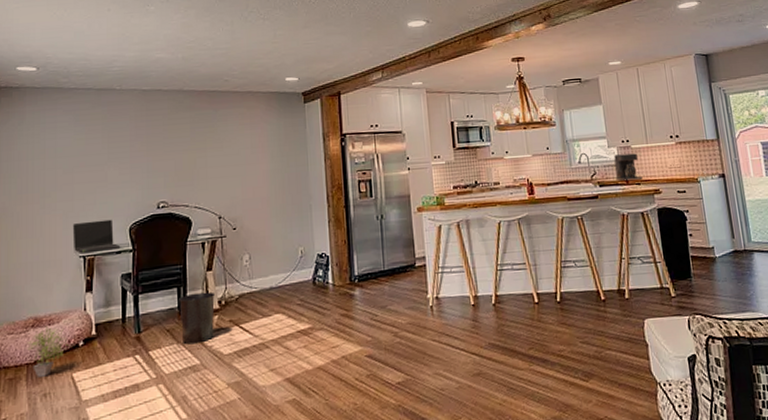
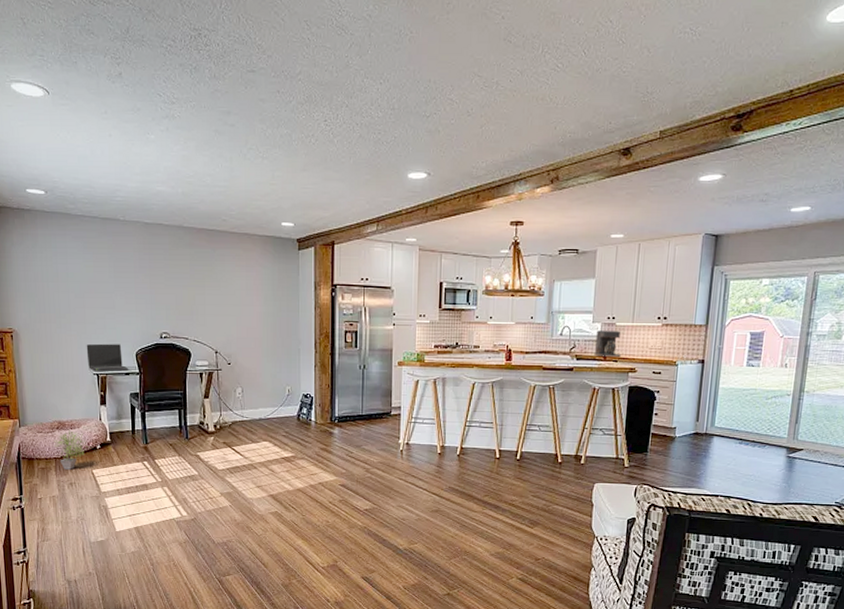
waste bin: present [179,291,216,345] -> none [180,416,212,458]

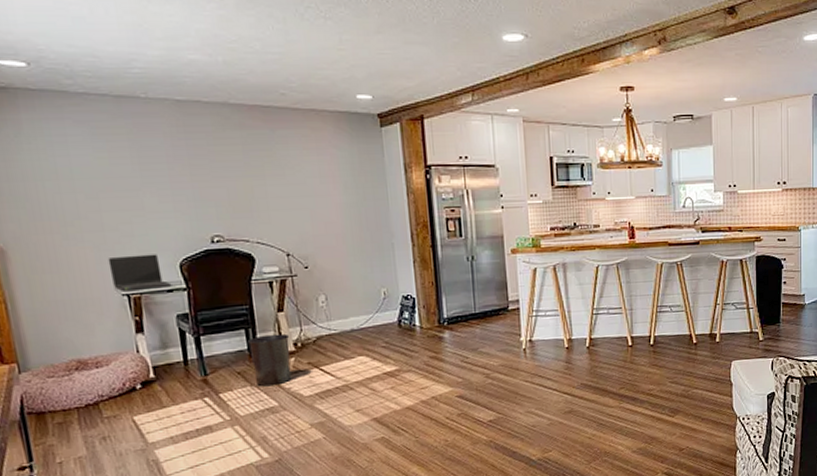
potted plant: present [54,429,88,470] -> none [72,368,123,421]
waste bin: none [180,416,212,458] -> present [248,333,292,387]
coffee maker: present [594,330,621,358] -> none [719,199,745,227]

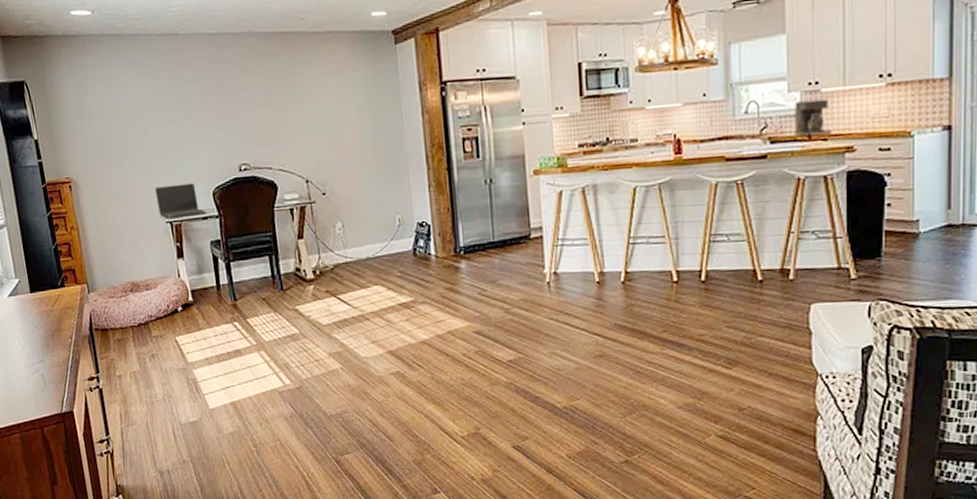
waste bin: present [248,333,292,387] -> none [271,261,311,314]
coffee maker: none [719,199,745,227] -> present [794,99,832,136]

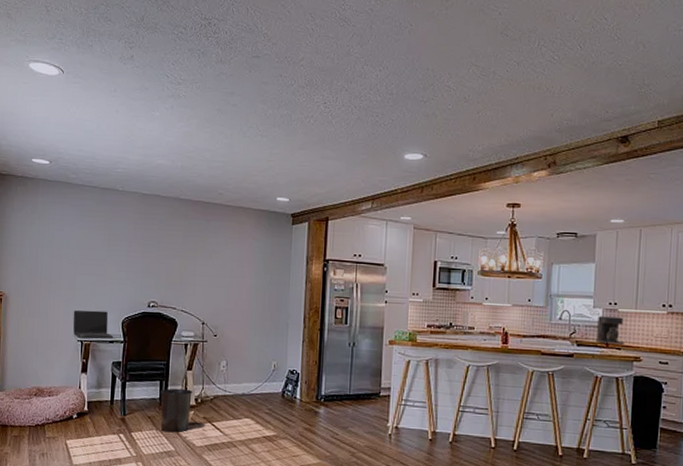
waste bin: none [271,261,311,314] -> present [160,388,193,433]

